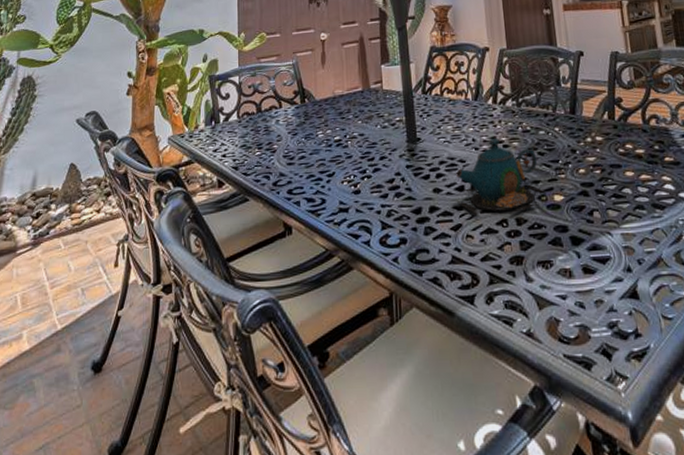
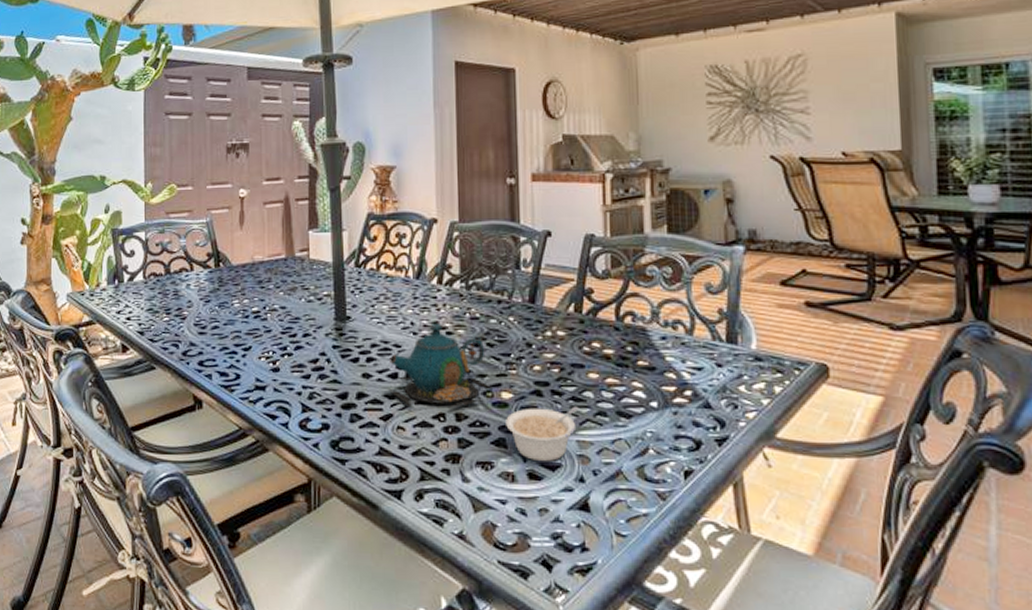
legume: none [560,202,621,256] -> present [506,405,579,461]

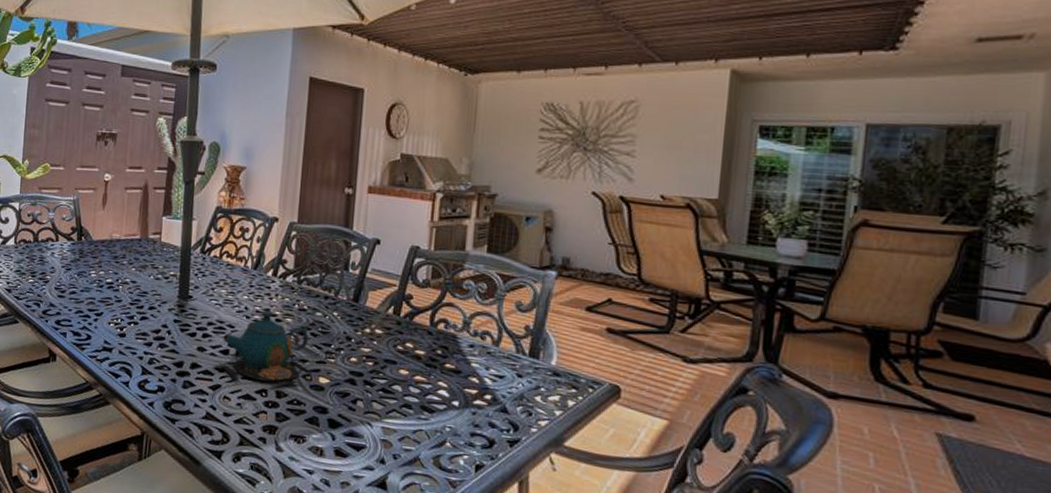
legume: present [506,405,579,461] -> none [320,393,388,442]

